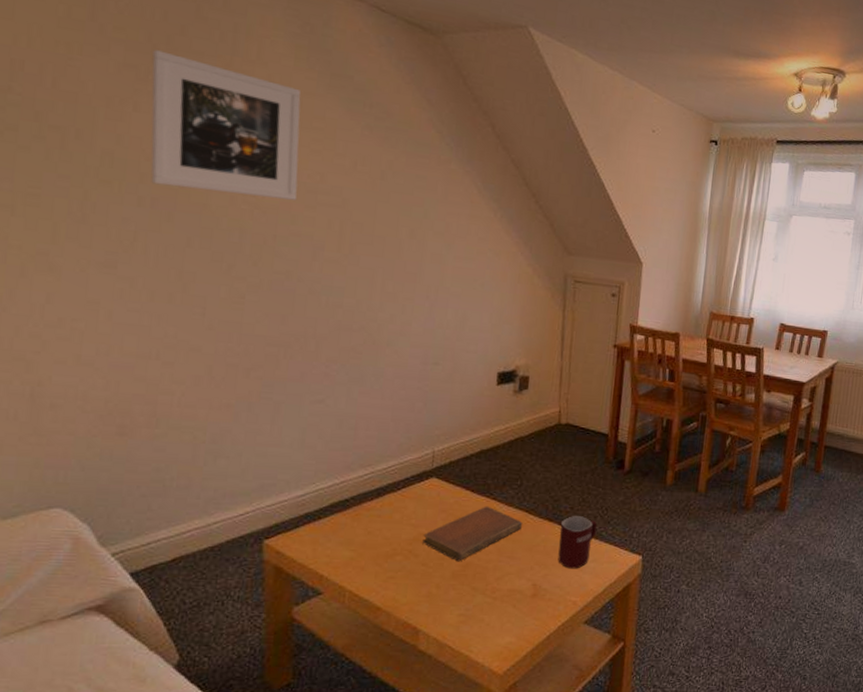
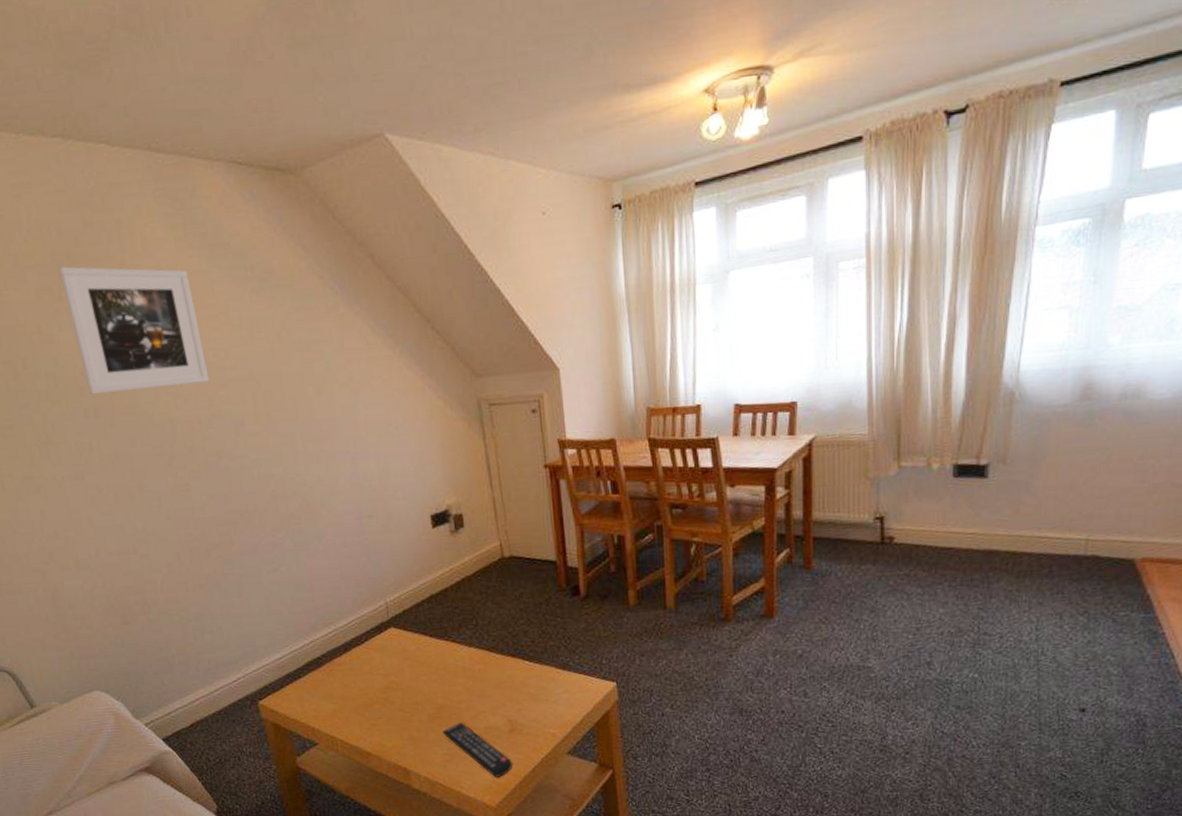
notebook: present [422,506,522,562] -> none [394,648,486,705]
remote control: none [463,582,529,643] -> present [442,722,514,777]
mug: present [558,516,598,569] -> none [524,648,563,702]

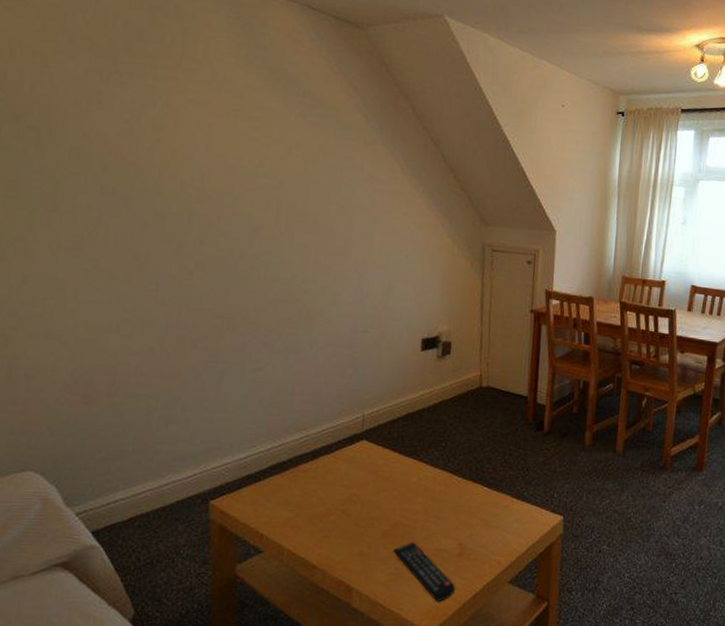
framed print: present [59,266,210,395] -> none [112,55,242,184]

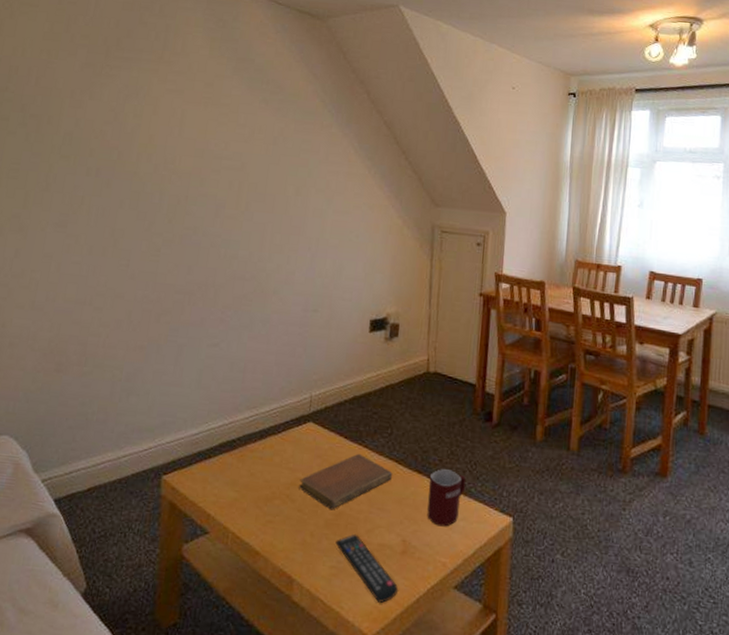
notebook: none [354,467,447,522] -> present [299,453,392,510]
mug: none [482,477,519,529] -> present [427,469,466,527]

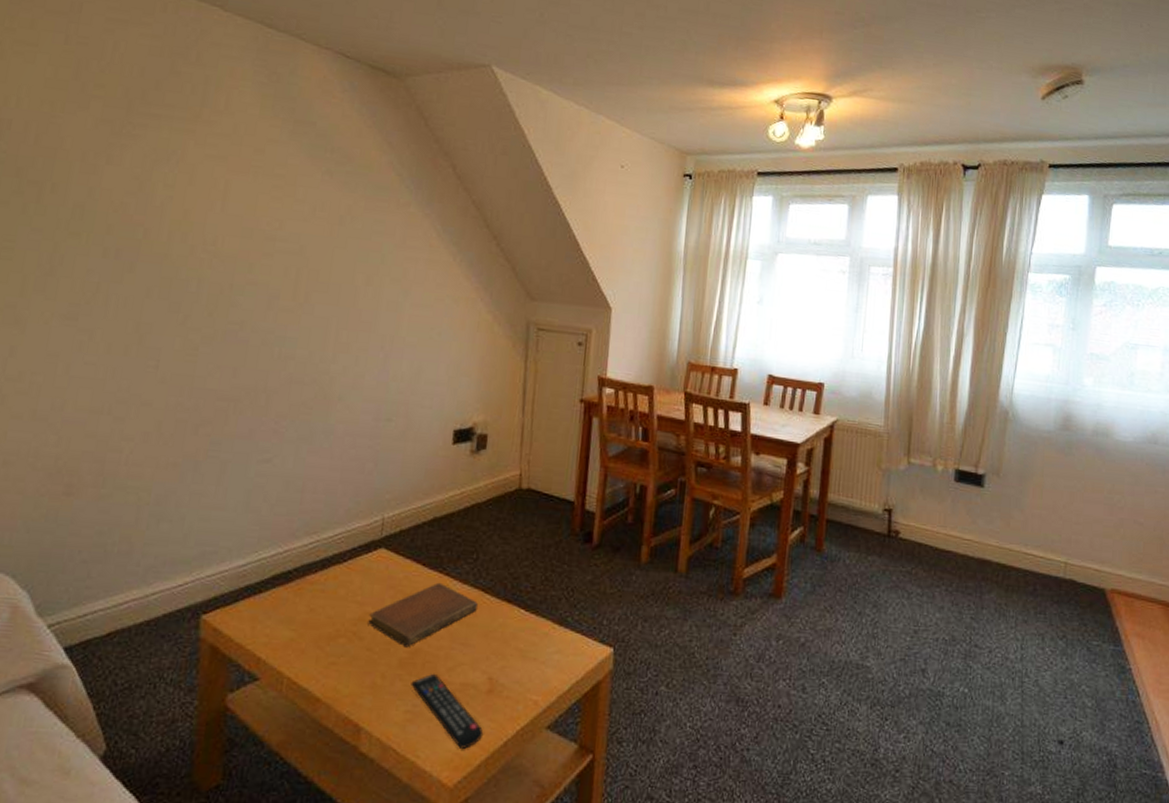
mug: present [427,469,466,527] -> none [517,597,562,661]

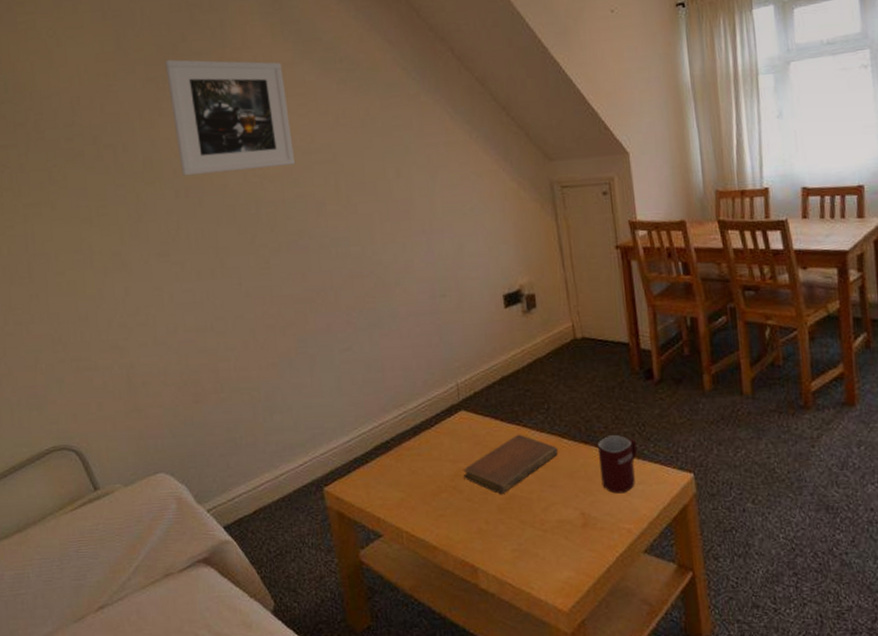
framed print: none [117,104,265,248] -> present [165,59,296,176]
remote control: present [411,673,484,749] -> none [512,514,587,578]
mug: none [517,597,562,661] -> present [597,435,637,494]

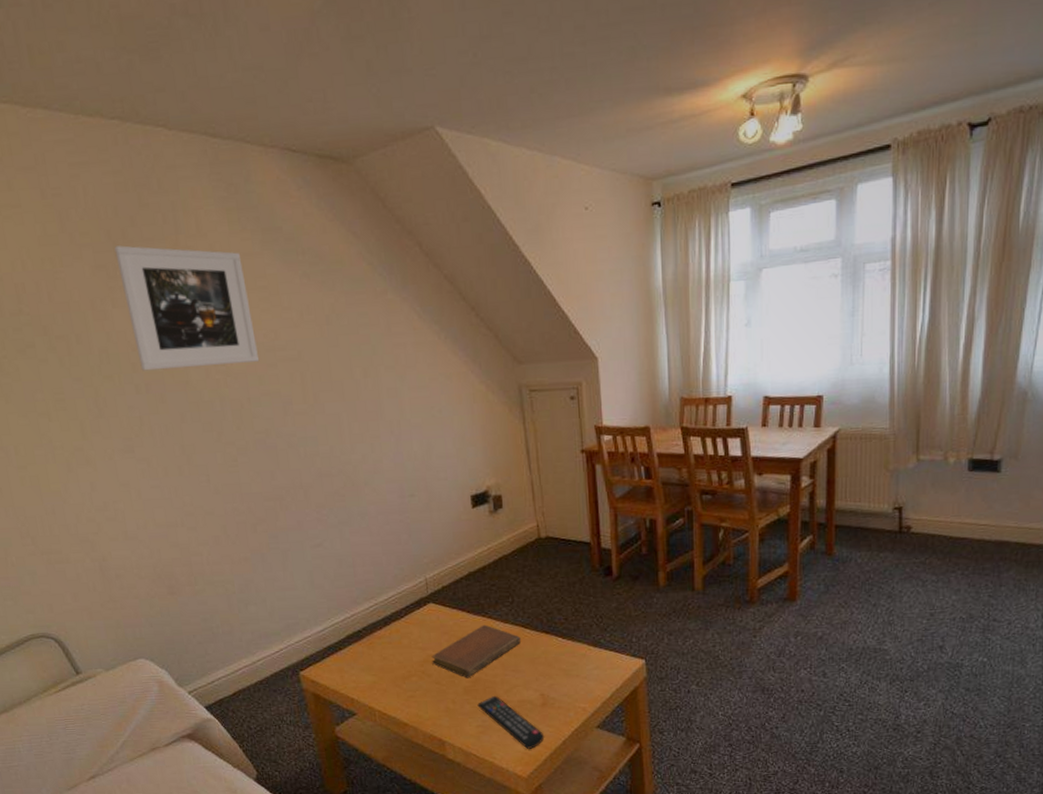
remote control: none [512,514,587,578] -> present [477,695,545,749]
mug: present [597,435,637,494] -> none [557,626,595,677]

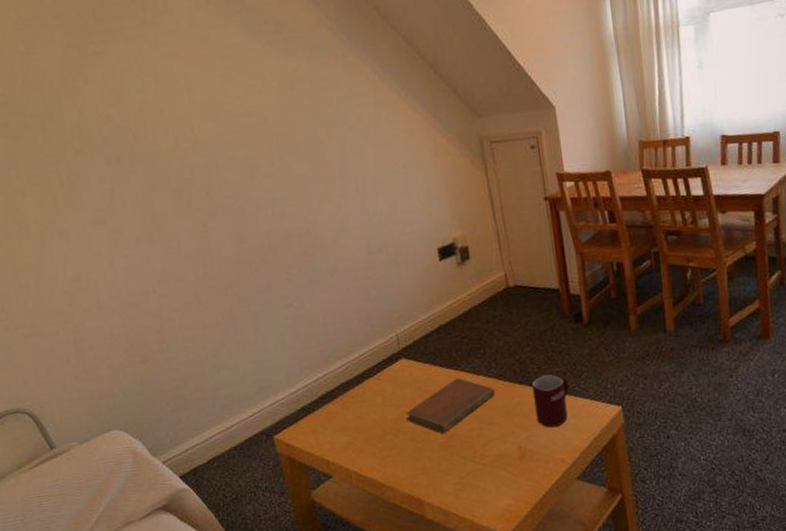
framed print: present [114,245,260,371] -> none [85,25,226,144]
remote control: present [477,695,545,749] -> none [454,450,525,505]
mug: none [557,626,595,677] -> present [531,374,569,428]

